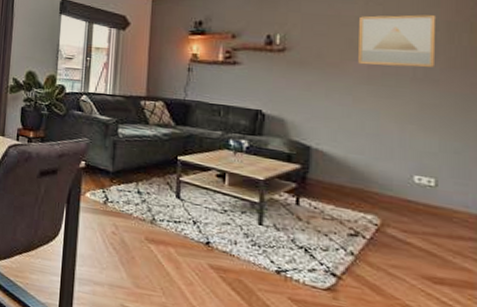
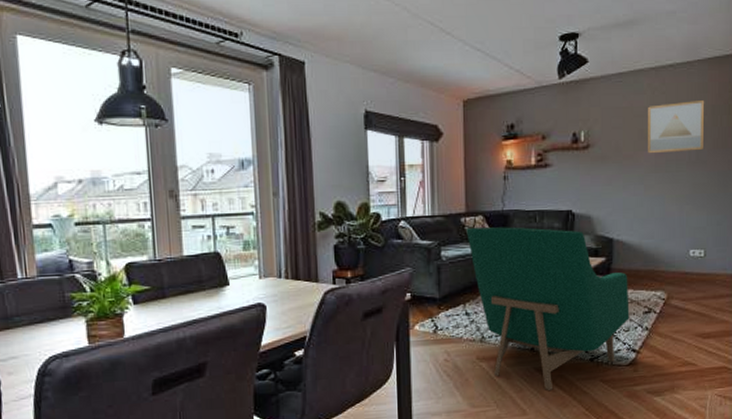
armchair: none [145,111,330,293] -> present [466,227,630,390]

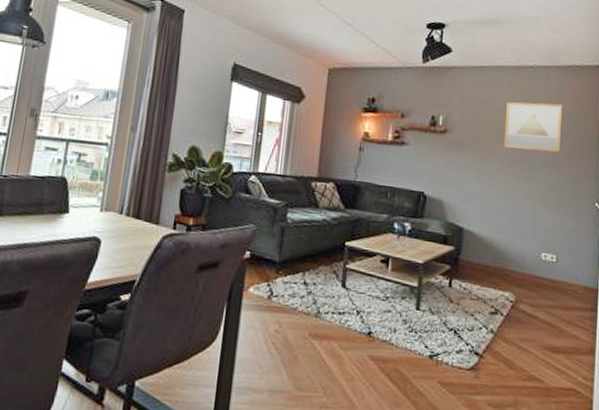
armchair: present [466,227,630,390] -> none [315,194,476,384]

